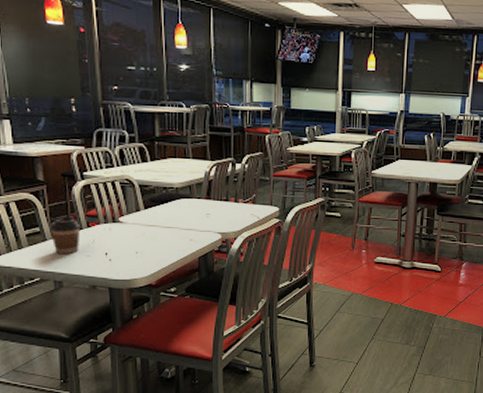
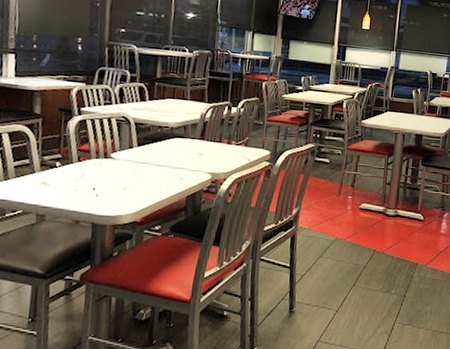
coffee cup: present [50,216,81,255] -> none [39,149,72,188]

